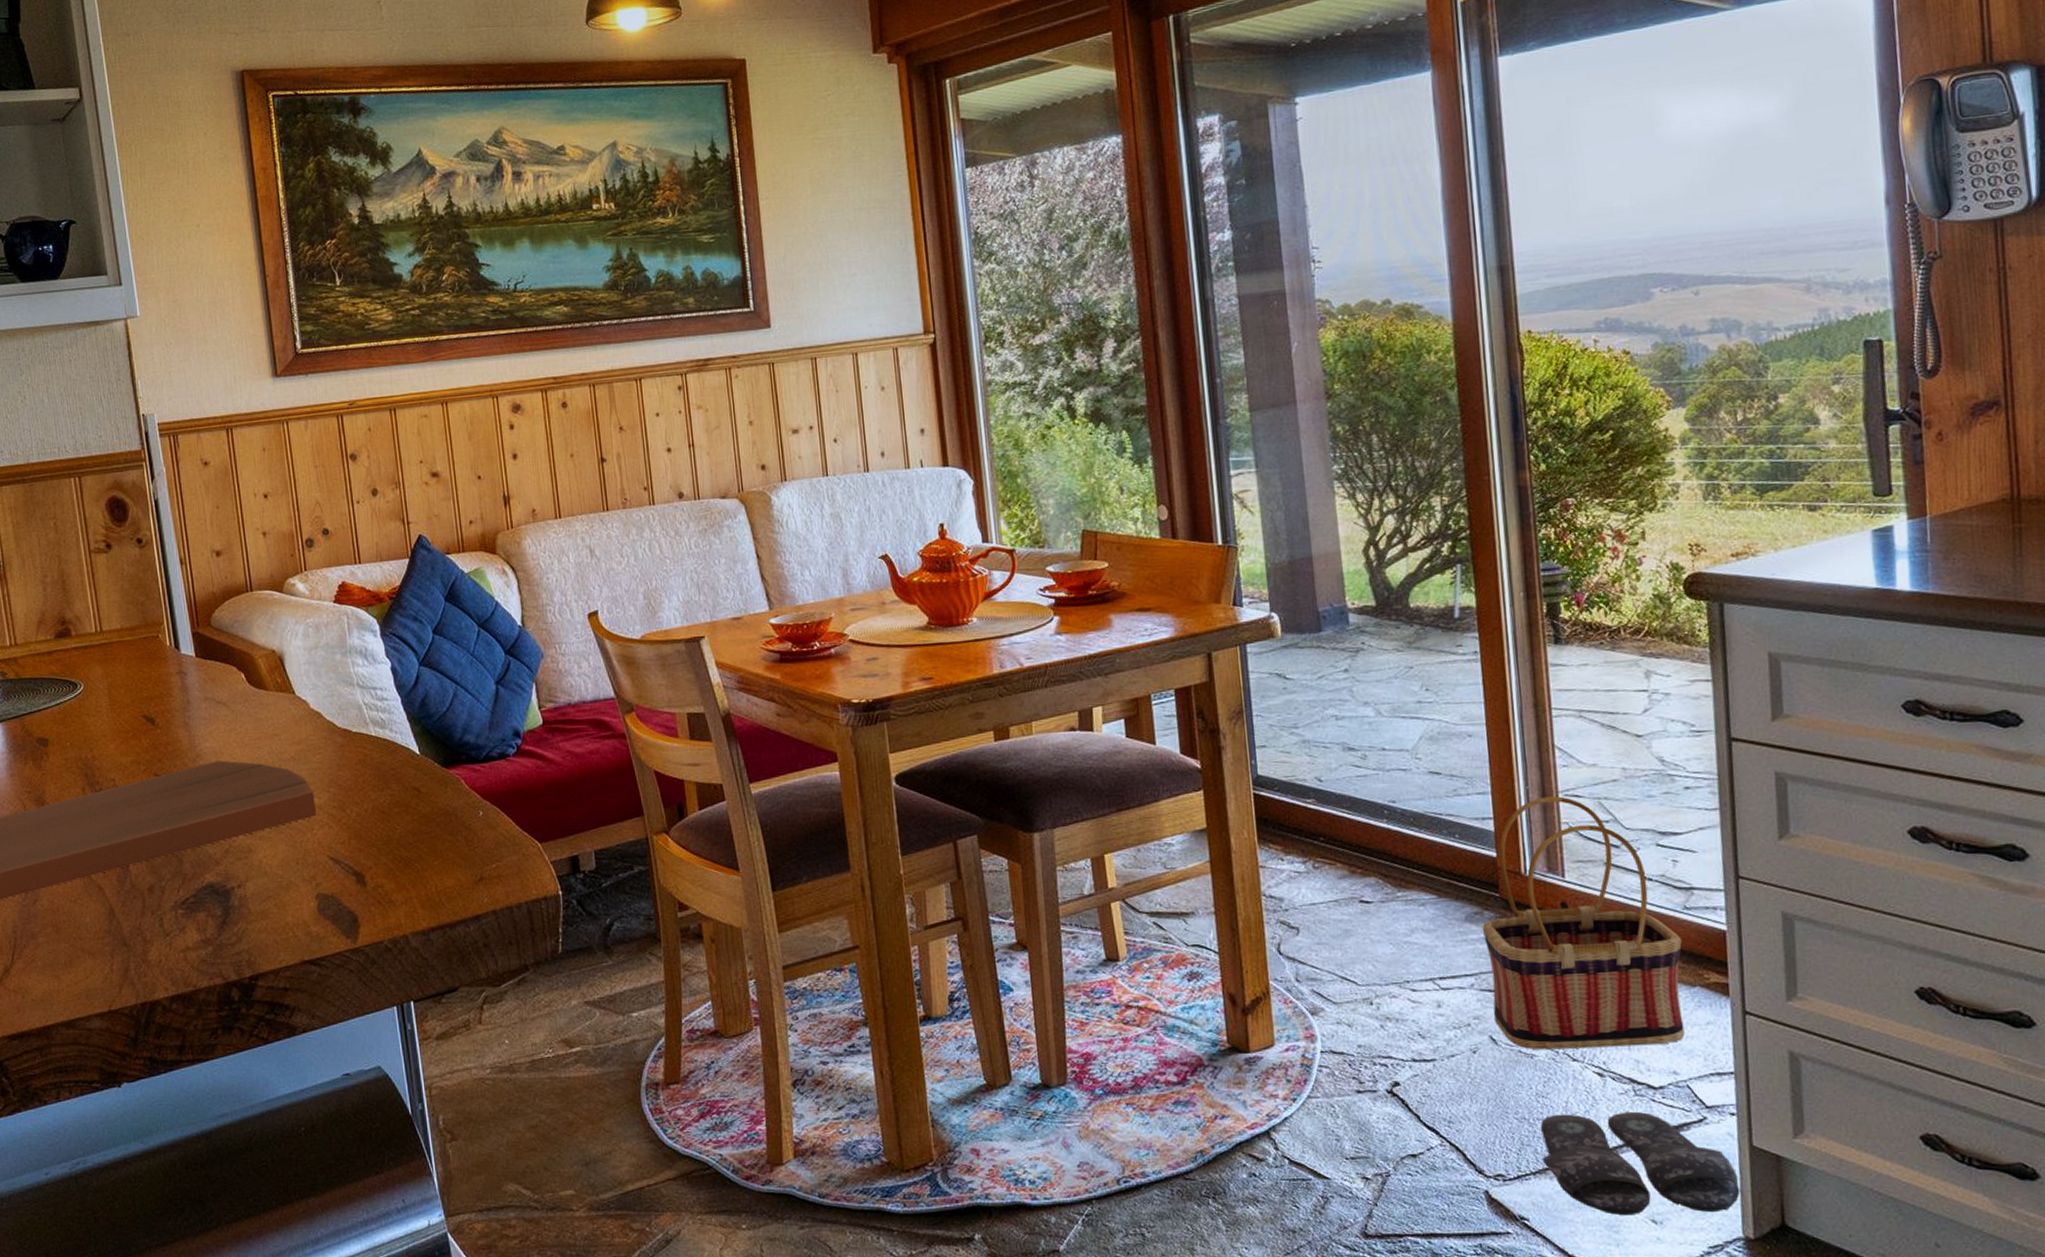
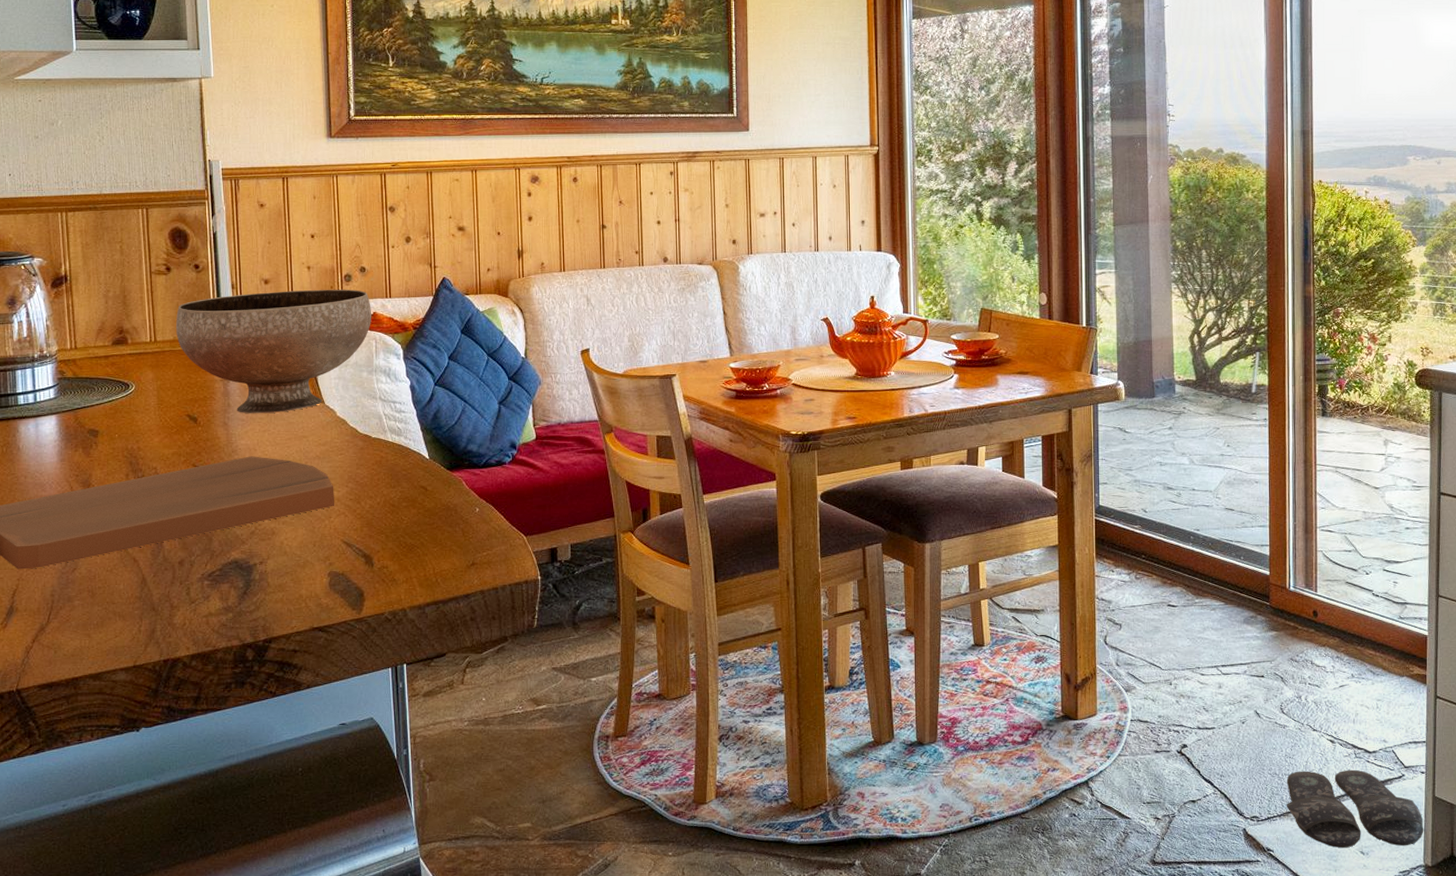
bowl: none [122,556,341,711] -> present [176,289,371,414]
basket: present [1482,796,1685,1050] -> none [1255,531,1396,722]

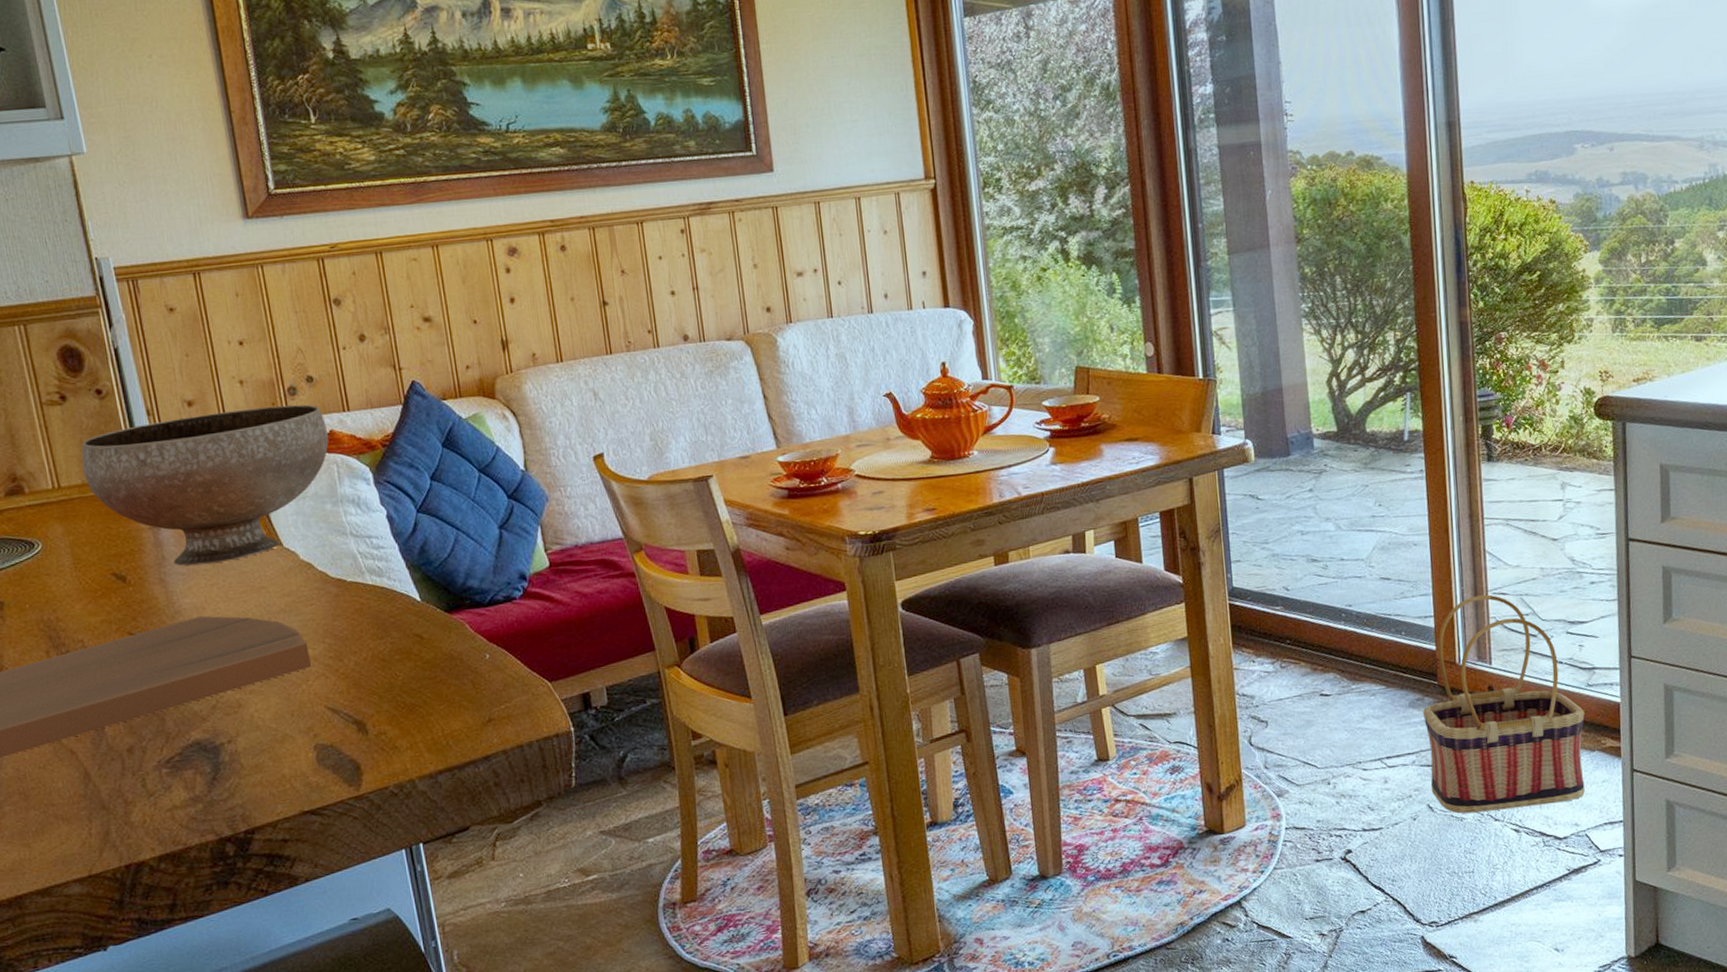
basket: none [1255,531,1396,722] -> present [1422,594,1585,814]
slippers: present [1286,769,1424,848] -> none [1468,859,1625,947]

